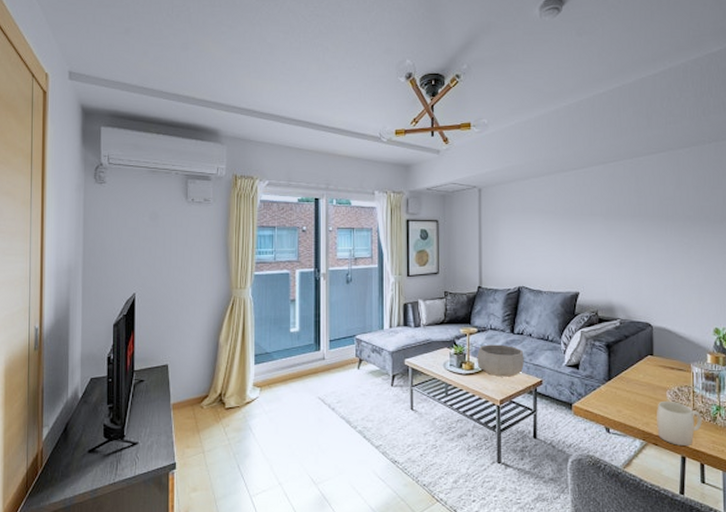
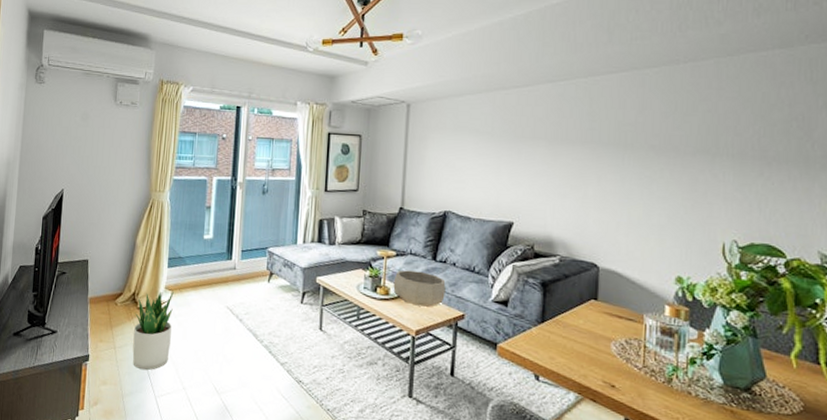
planter: none [223,387,263,471] -> present [132,291,174,371]
mug: present [656,400,702,446] -> none [596,352,654,407]

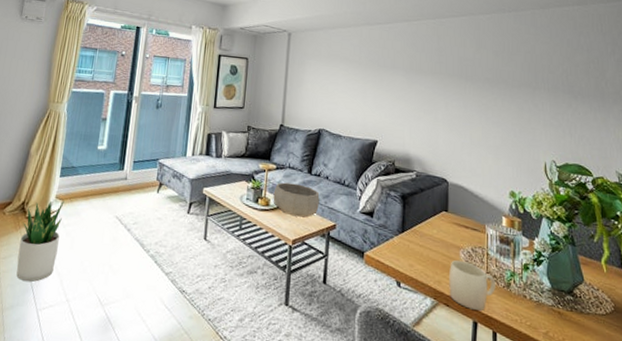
mug: none [596,352,654,407] -> present [448,259,495,311]

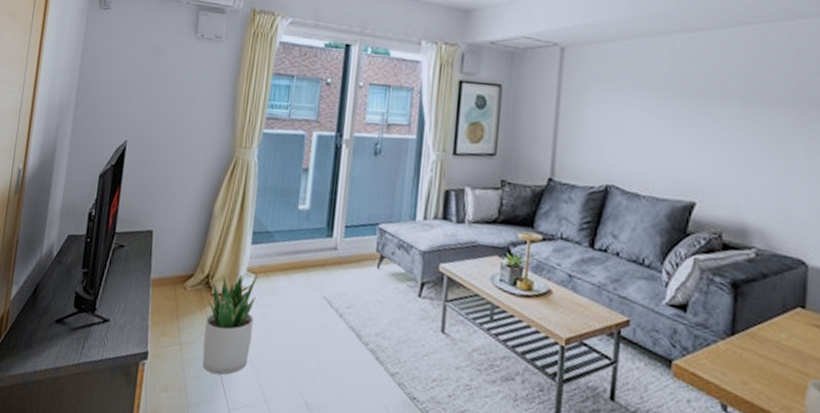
decorative bowl: present [273,182,320,218] -> none [537,259,606,309]

